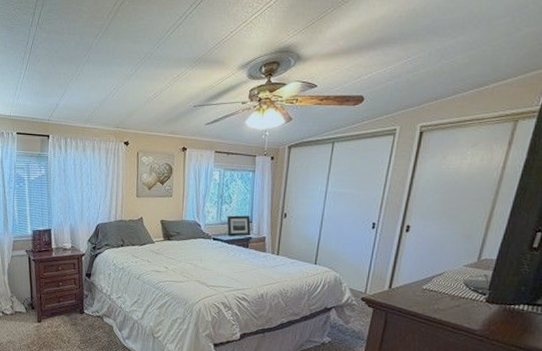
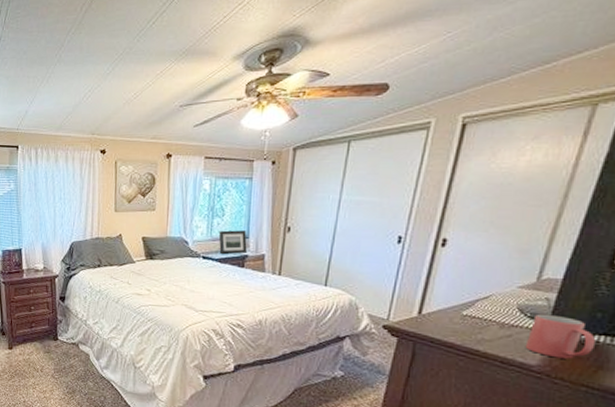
mug: none [470,287,521,325] -> present [525,314,595,359]

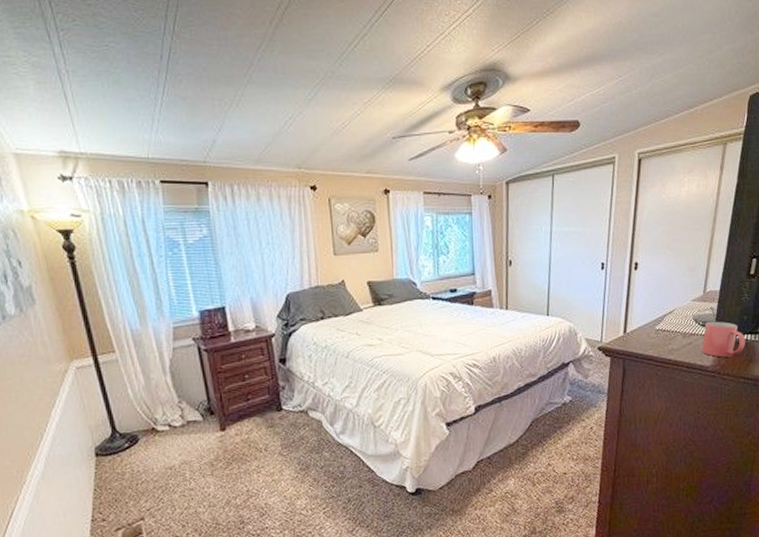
picture frame: present [218,230,247,255] -> none [445,267,474,294]

